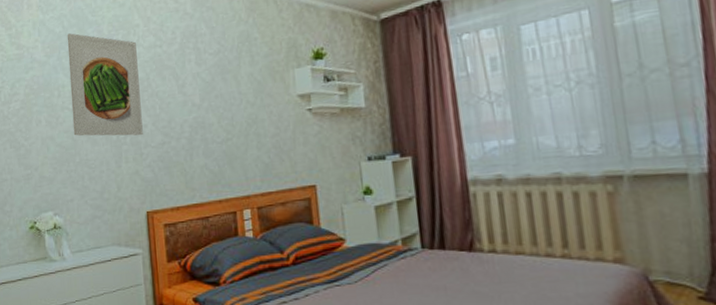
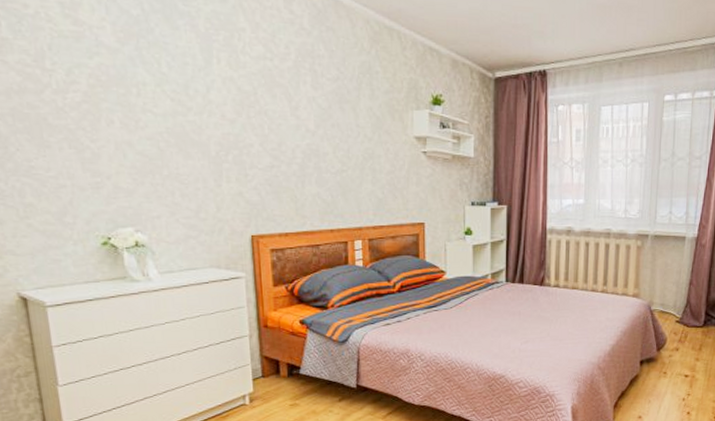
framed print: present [67,33,143,136] -> none [148,20,248,155]

